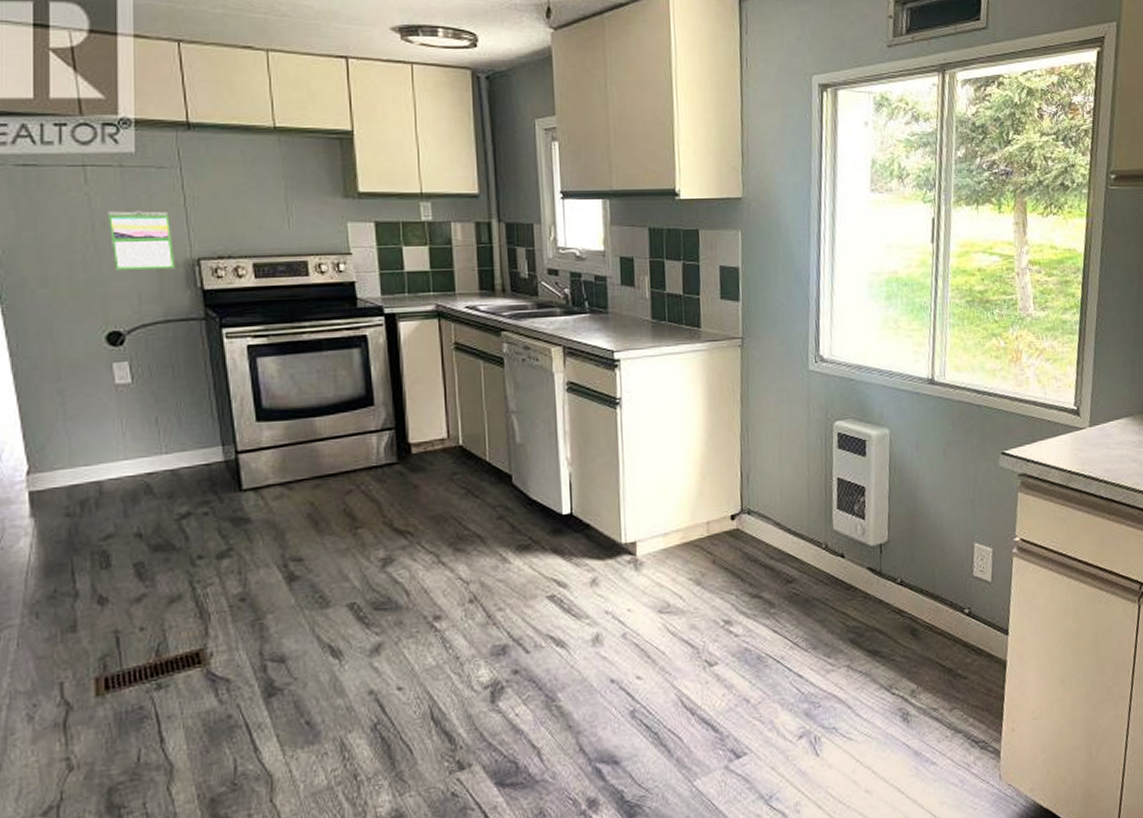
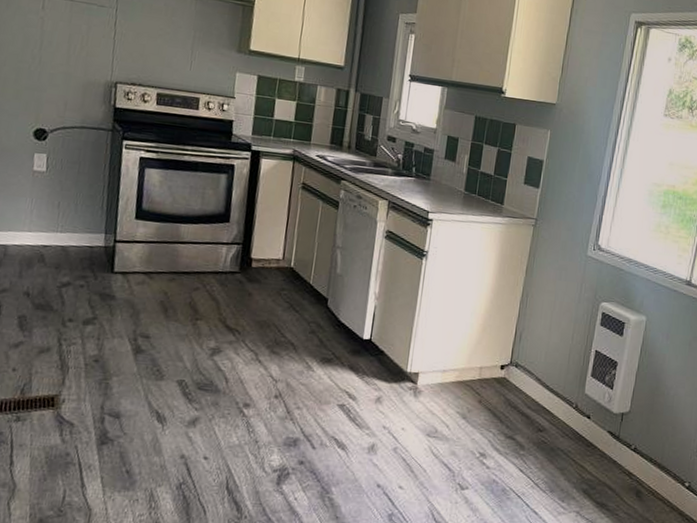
calendar: present [108,211,176,270] -> none [51,34,101,88]

